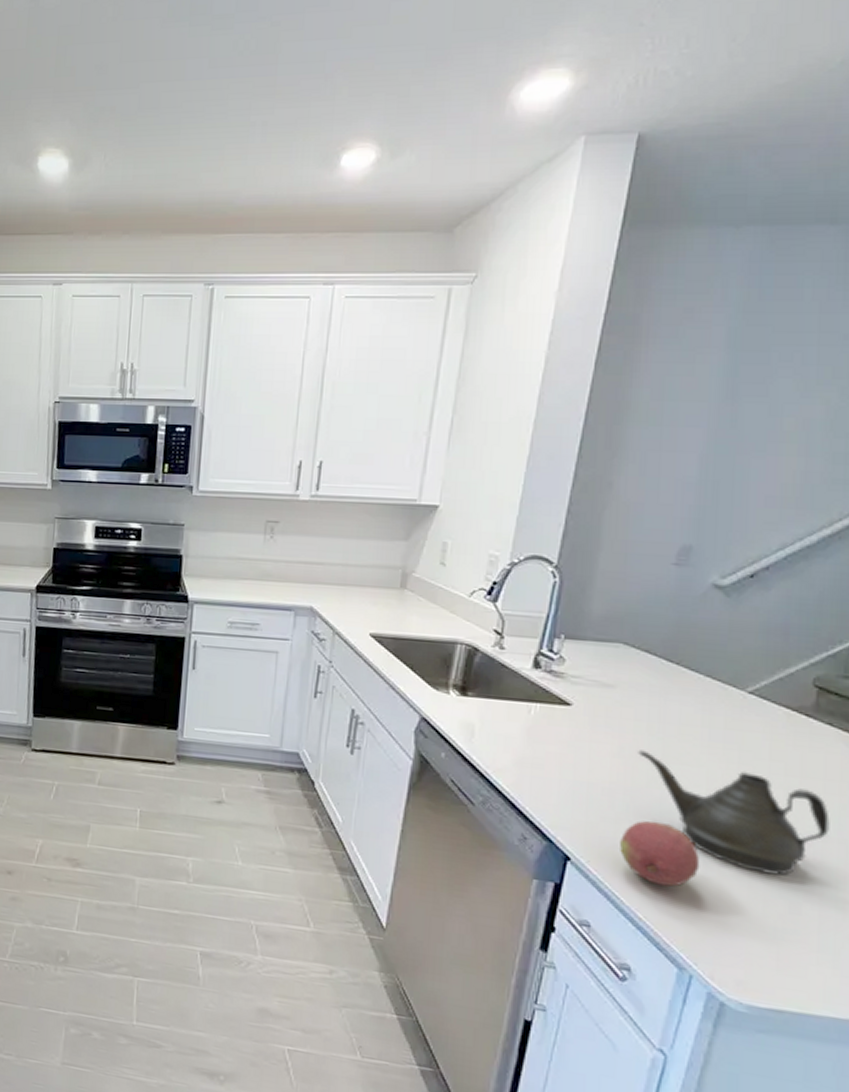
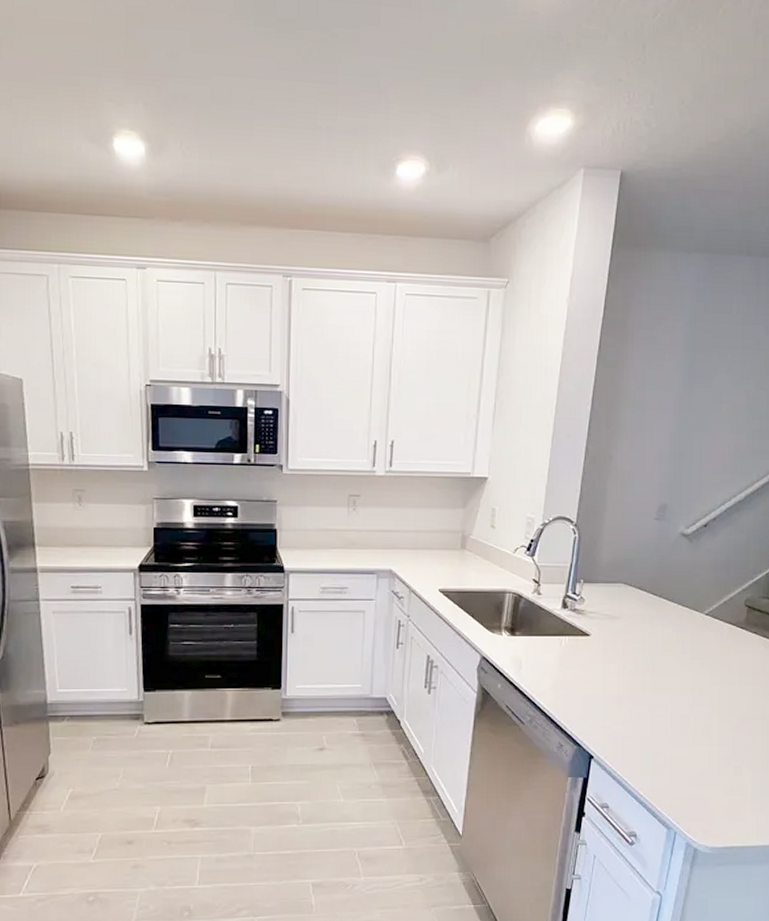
fruit: present [620,821,700,887] -> none [627,720,679,768]
teapot: present [638,750,830,876] -> none [636,666,757,748]

